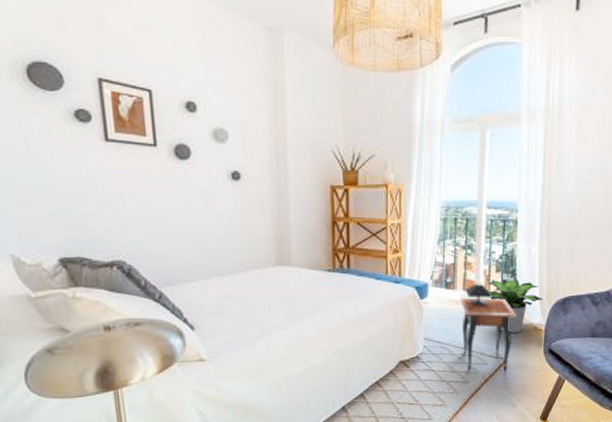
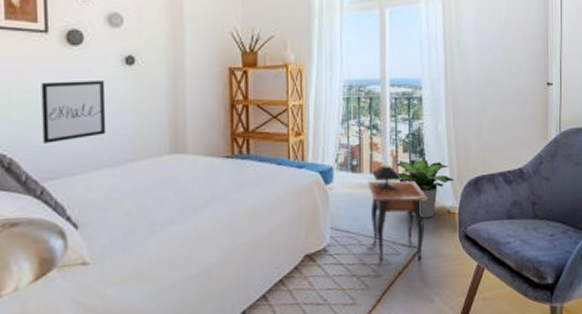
wall art: none [153,194,216,252] -> present [41,80,107,144]

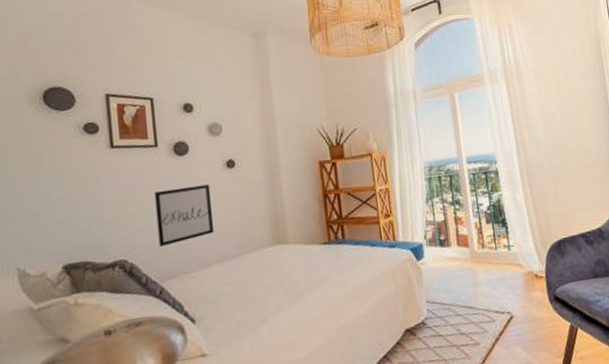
side table: present [368,164,427,261] -> none [457,236,516,330]
potted plant: present [394,159,455,219] -> none [479,228,539,285]

